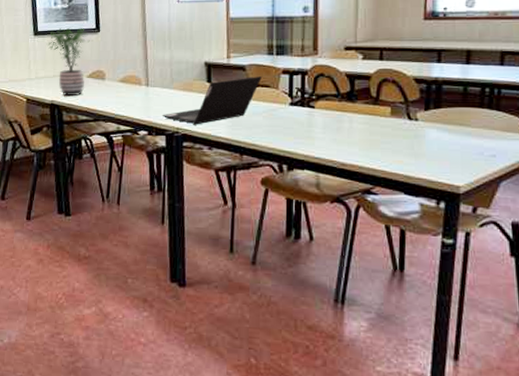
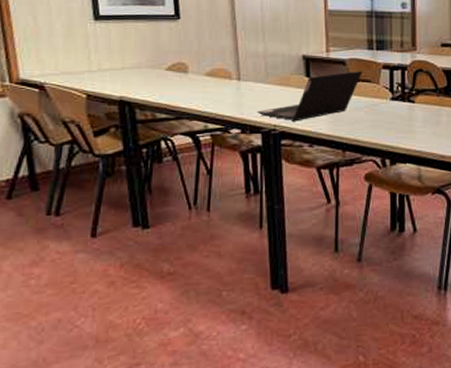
potted plant: present [46,27,90,95] -> none [111,12,168,91]

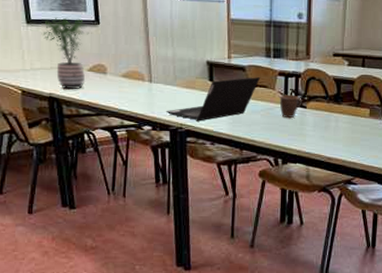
potted plant: none [111,12,168,91] -> present [41,17,89,89]
mug: none [384,89,410,113] -> present [279,94,302,118]

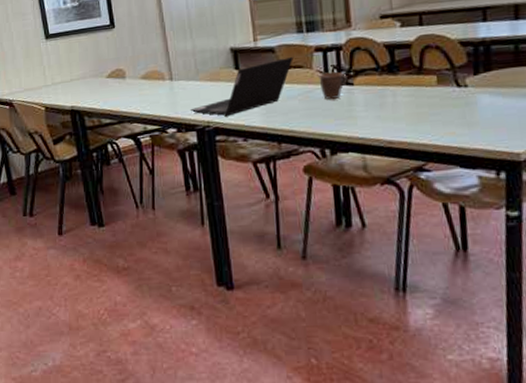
potted plant: present [41,17,89,89] -> none [60,25,106,100]

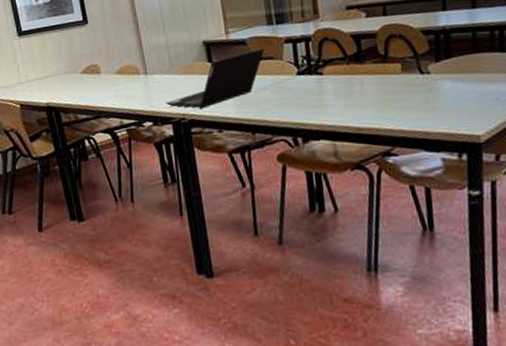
mug: present [318,71,348,100] -> none [289,62,317,89]

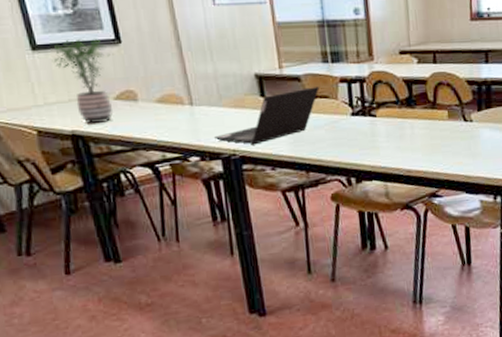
potted plant: none [33,21,80,96] -> present [51,38,113,123]

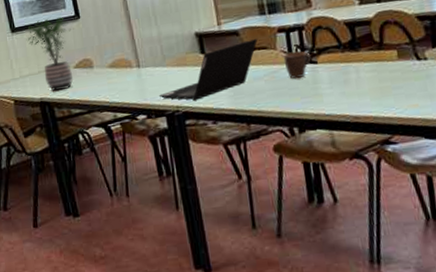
mug: none [344,103,371,130] -> present [283,51,311,79]

